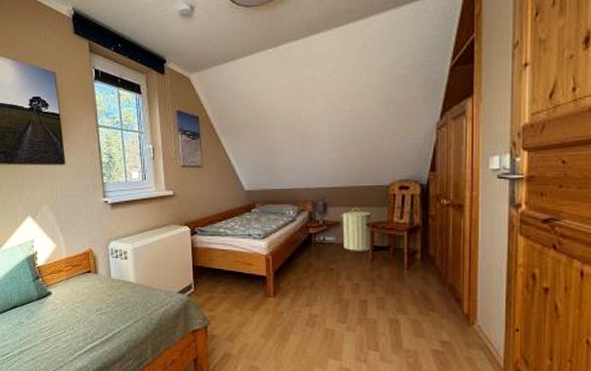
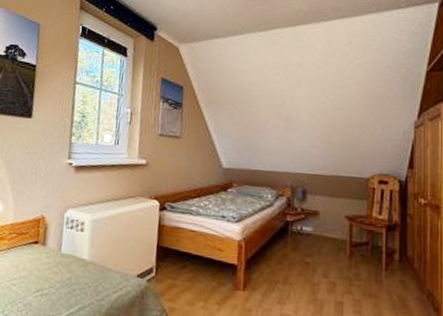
laundry hamper: present [339,207,374,251] -> none [318,197,354,247]

